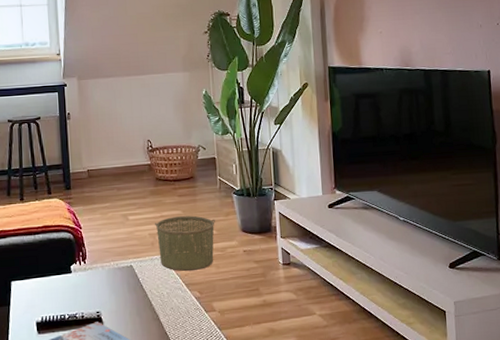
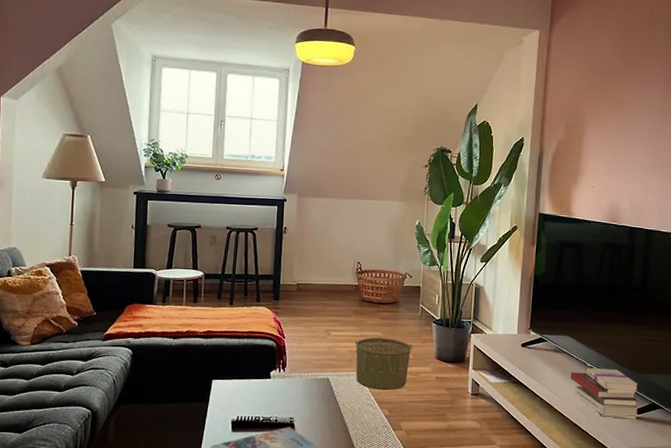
books: none [383,220,460,272] -> present [570,368,639,420]

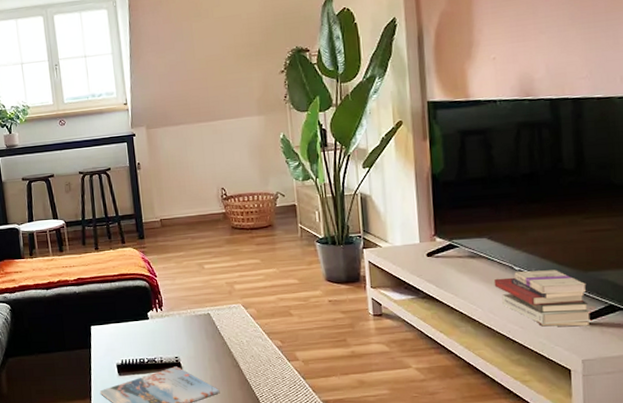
basket: present [355,337,413,390] -> none [232,264,297,320]

